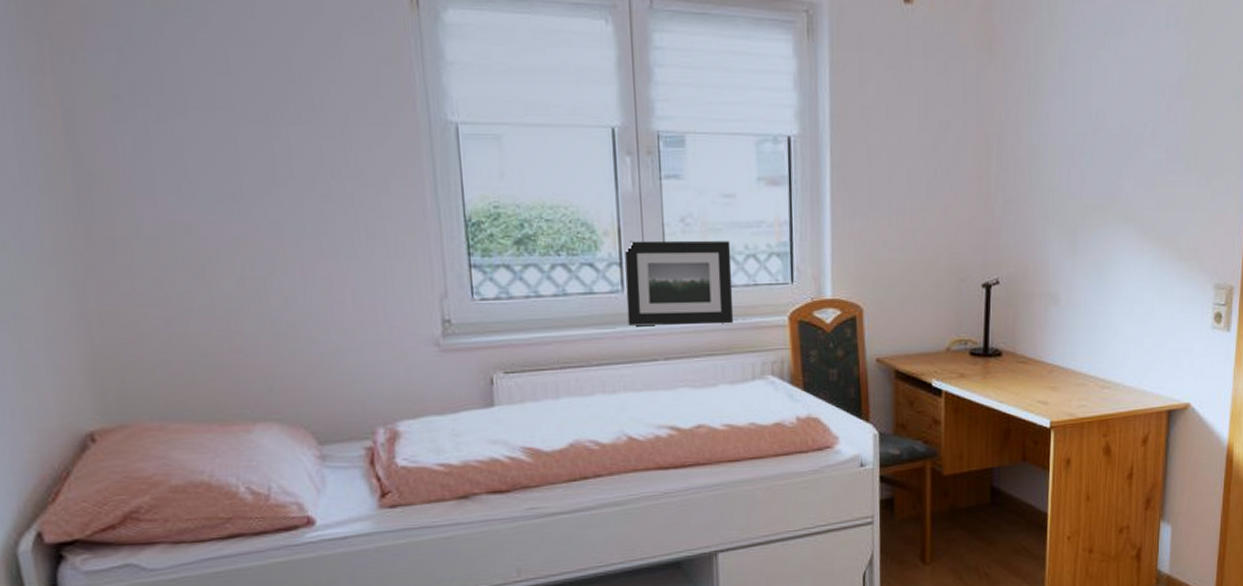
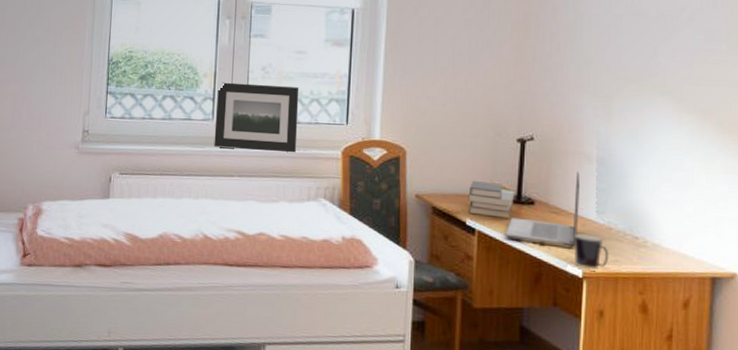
books: none [933,335,981,375] -> present [468,180,515,218]
laptop computer: none [972,315,1046,400] -> present [505,171,580,249]
mug: none [1041,380,1075,419] -> present [574,233,609,271]

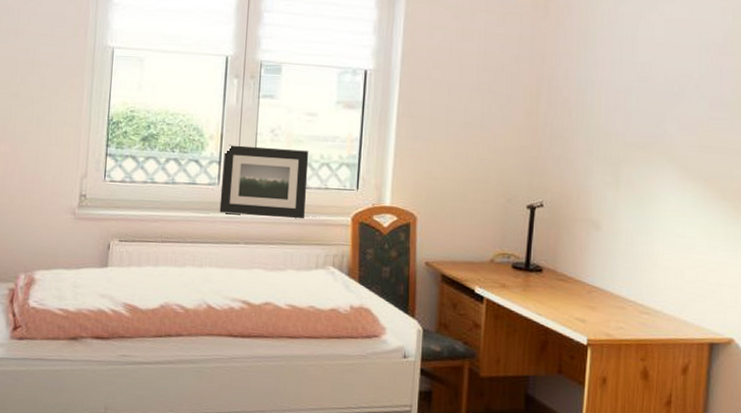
books: present [468,180,515,218] -> none [477,247,523,286]
laptop computer: present [505,171,580,249] -> none [513,238,587,316]
mug: present [574,233,609,271] -> none [579,300,614,338]

